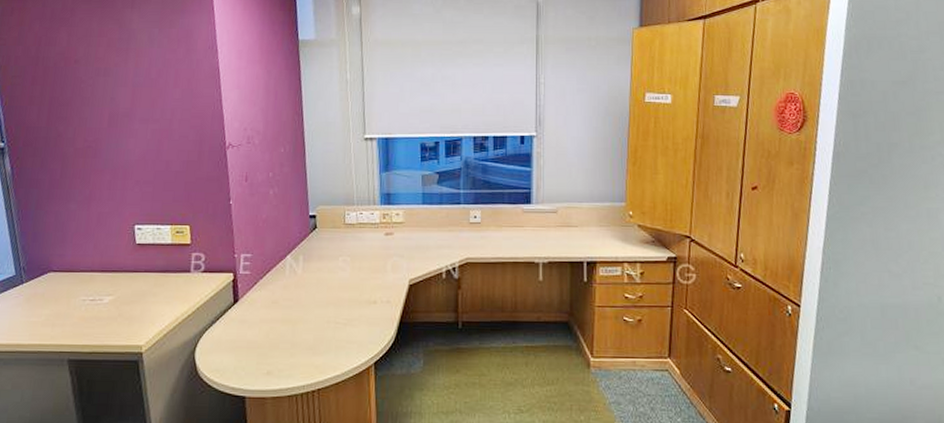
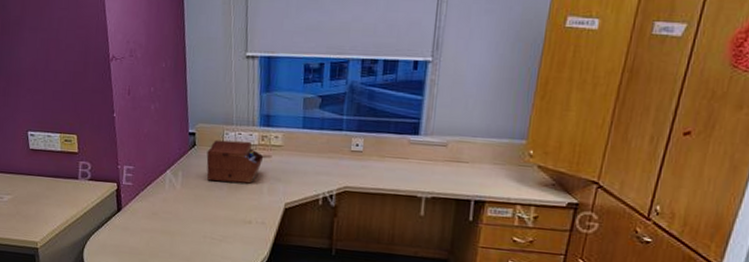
sewing box: none [328,220,386,264] -> present [206,140,264,184]

